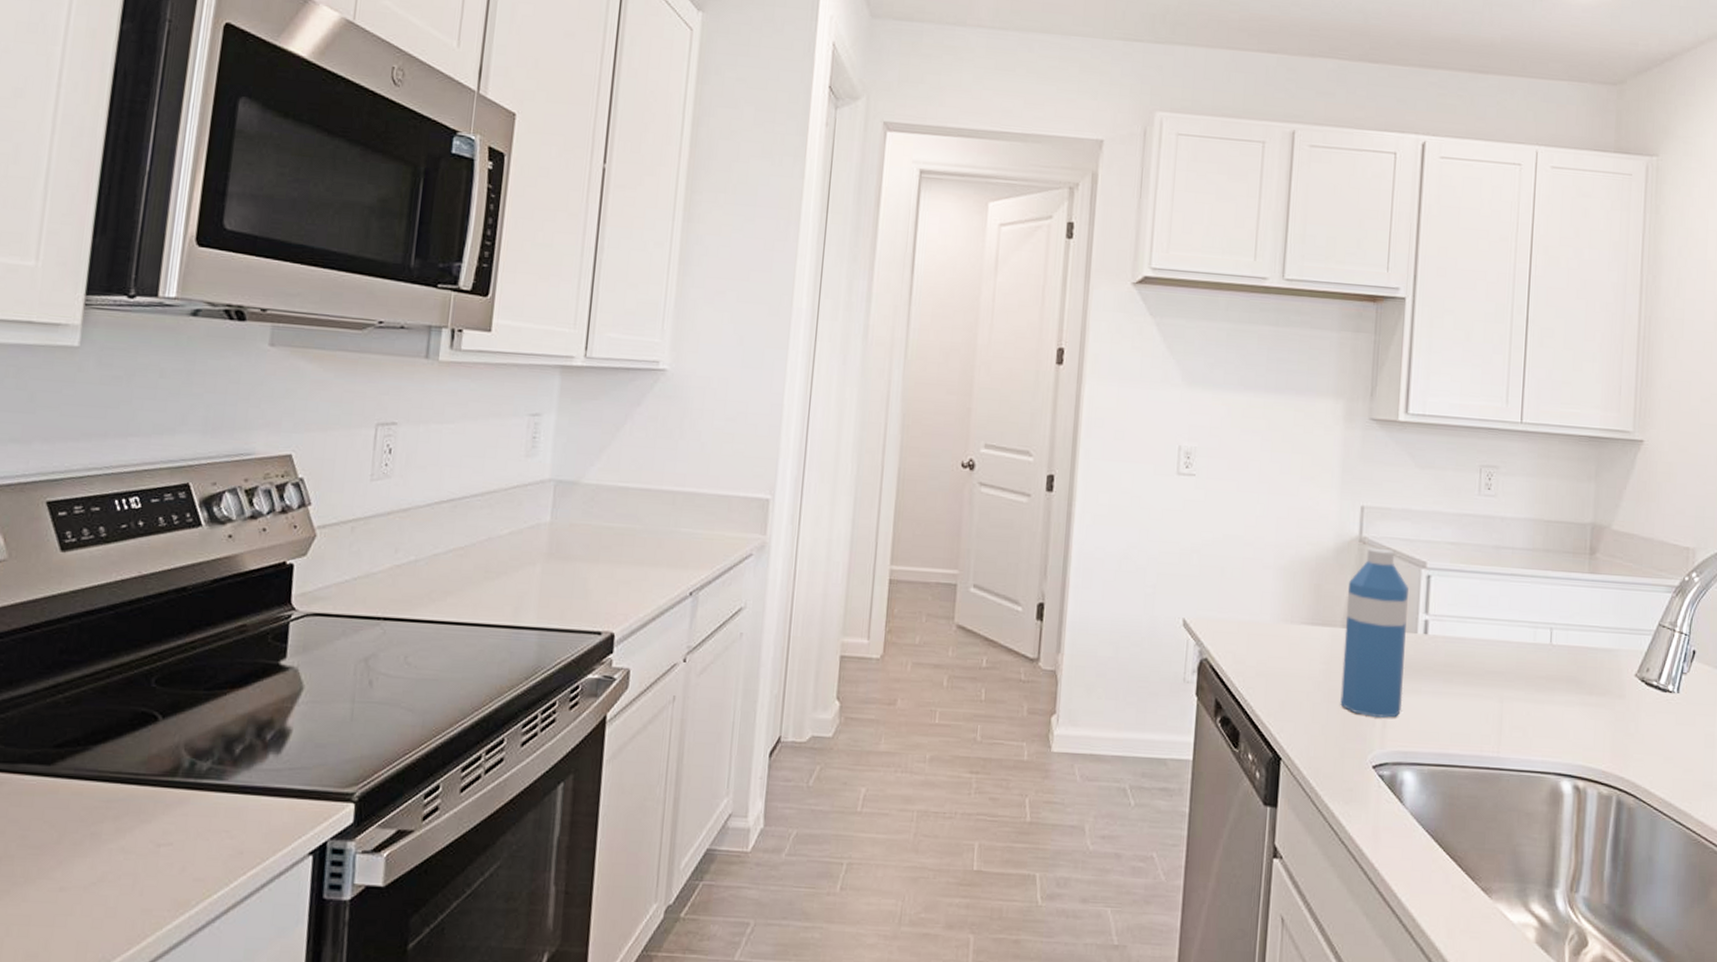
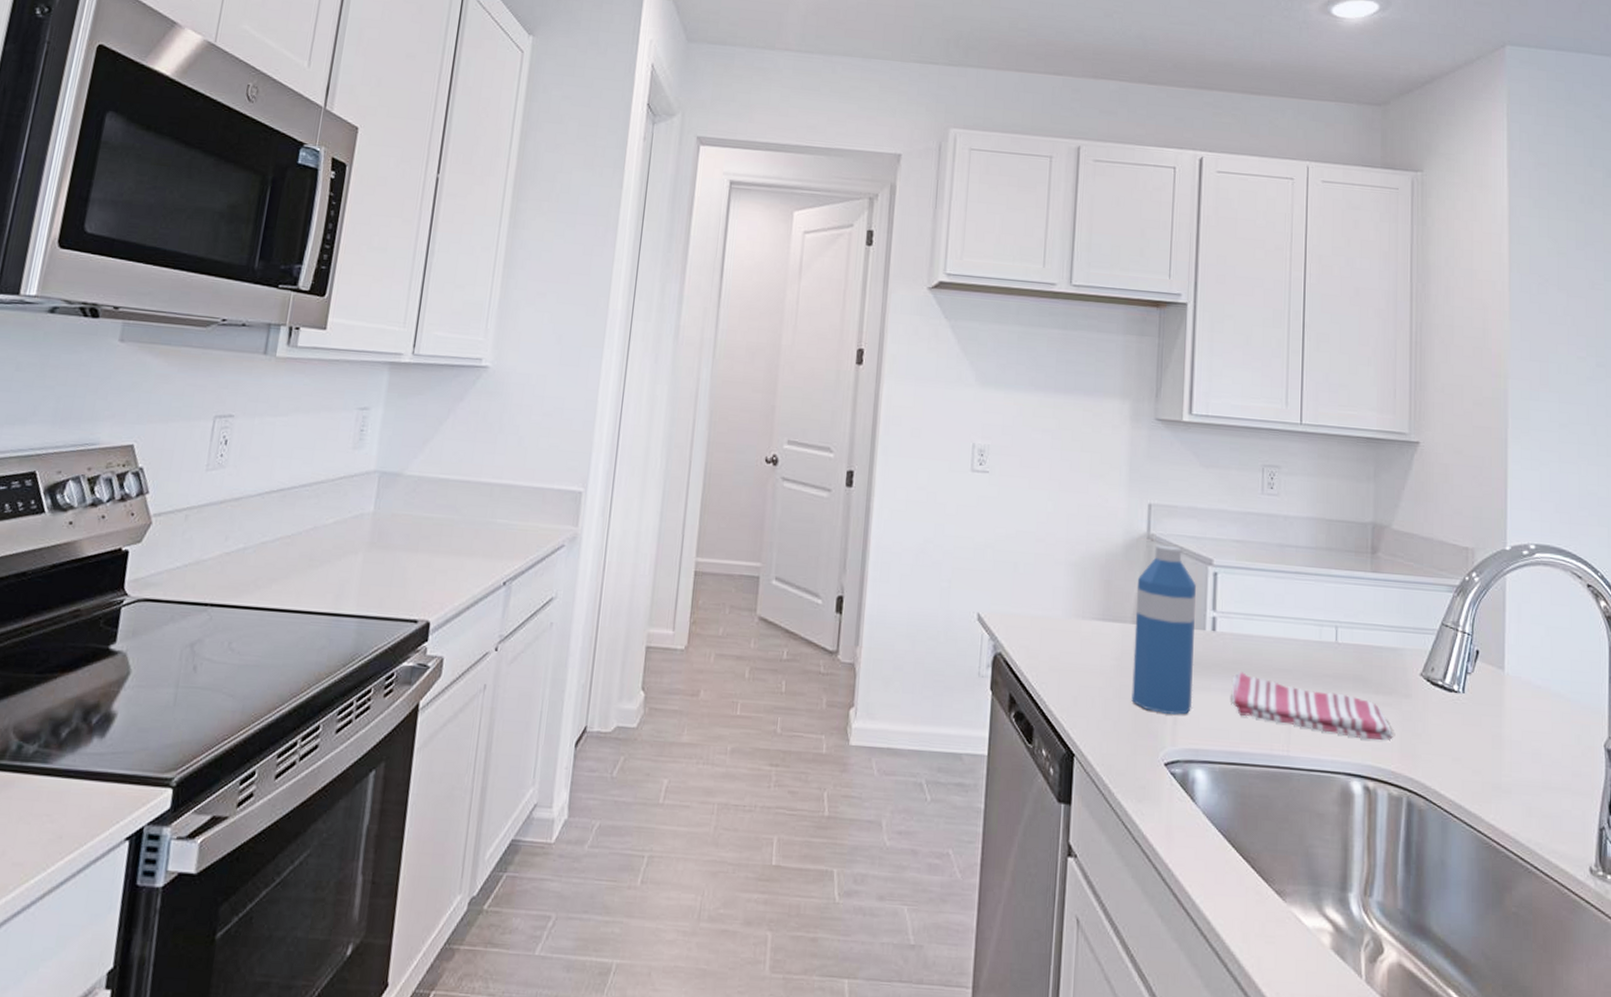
dish towel: none [1442,674,1605,740] -> present [1231,672,1393,740]

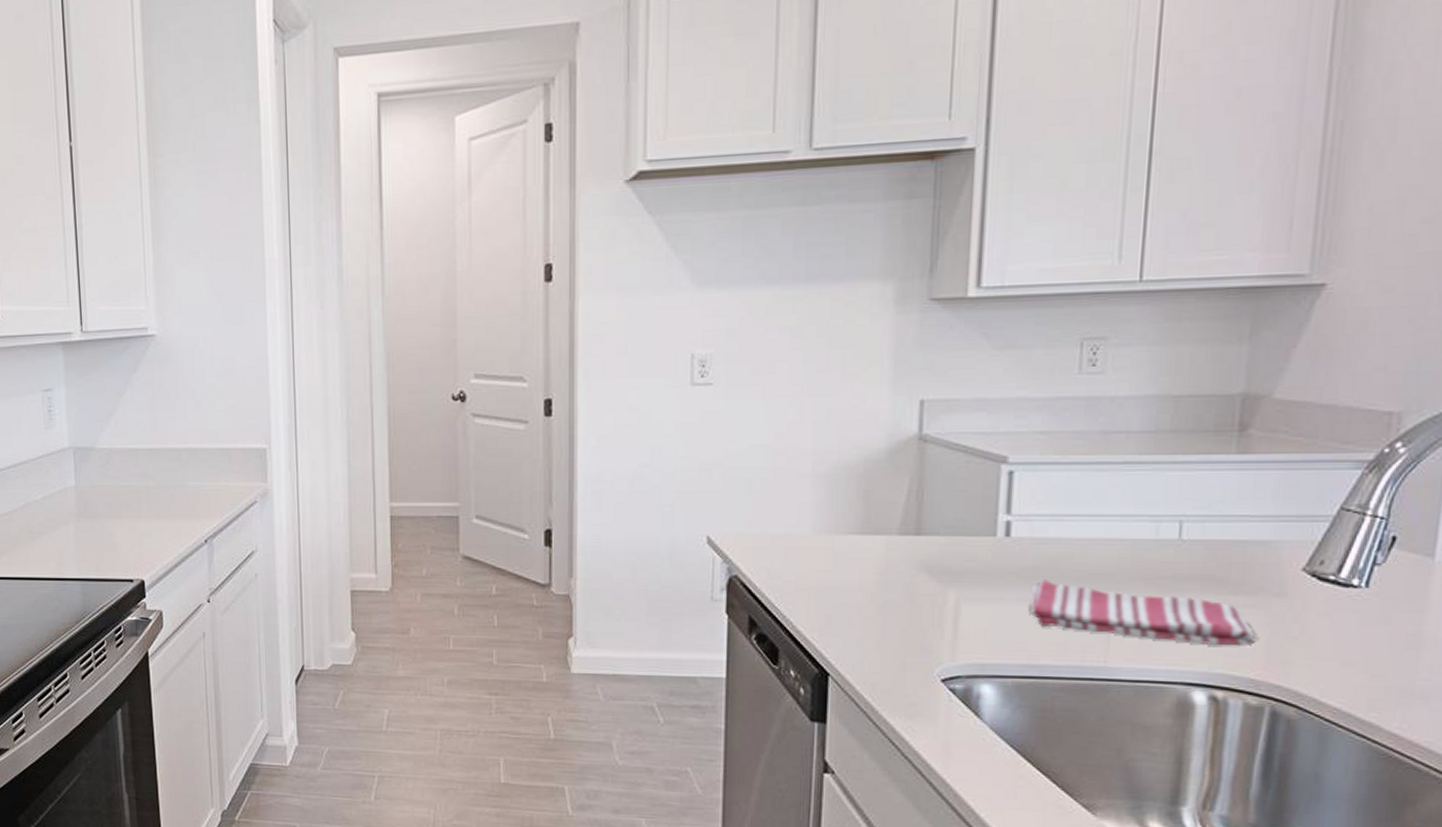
water bottle: present [1131,544,1196,715] -> none [899,445,984,629]

